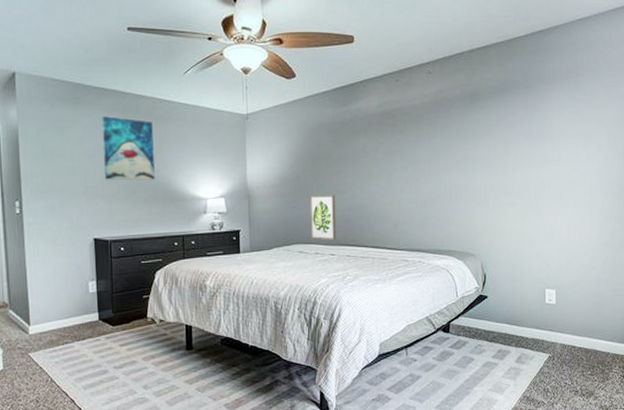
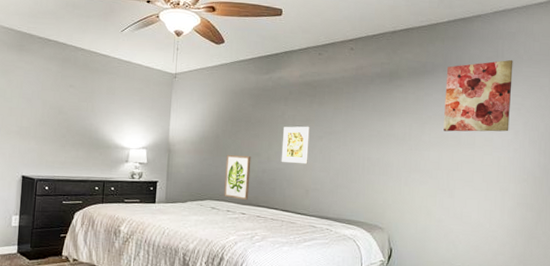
wall art: present [101,116,155,181] -> none [38,64,88,127]
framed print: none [366,157,394,198] -> present [281,126,310,165]
wall art: none [527,70,594,150] -> present [443,59,513,132]

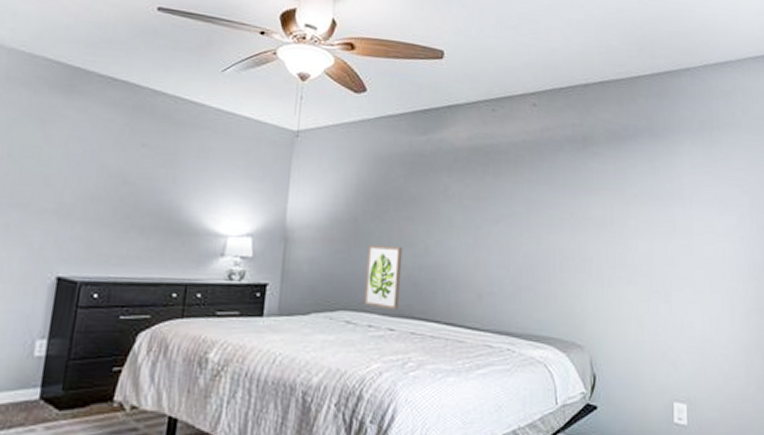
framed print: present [281,126,310,165] -> none [443,205,482,258]
wall art: present [443,59,513,132] -> none [652,124,732,215]

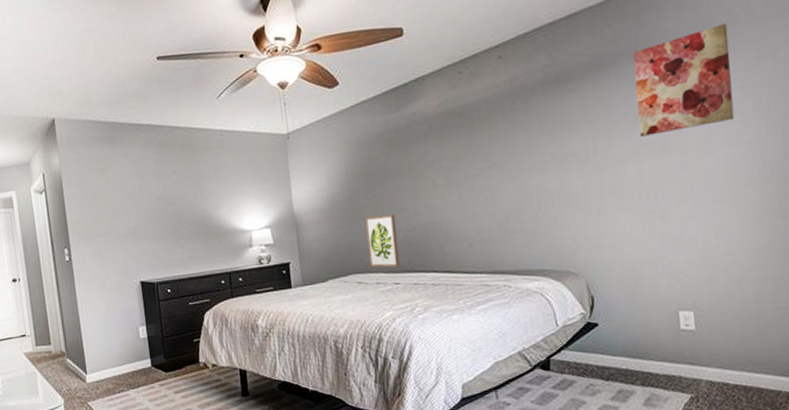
wall art: none [652,124,732,215] -> present [633,23,735,137]

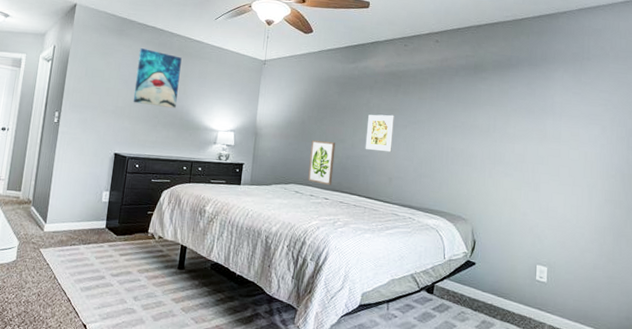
wall art: none [138,152,196,220] -> present [133,48,182,108]
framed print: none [429,164,467,214] -> present [365,114,394,153]
wall art: present [633,23,735,137] -> none [528,55,599,127]

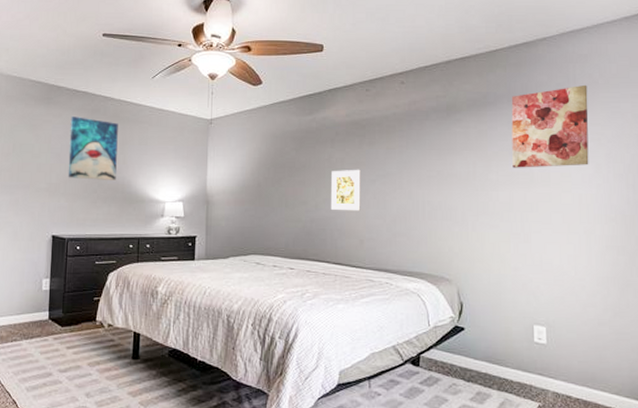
wall art: present [308,140,336,185] -> none [269,205,297,253]
wall art: none [528,55,599,127] -> present [511,84,589,168]

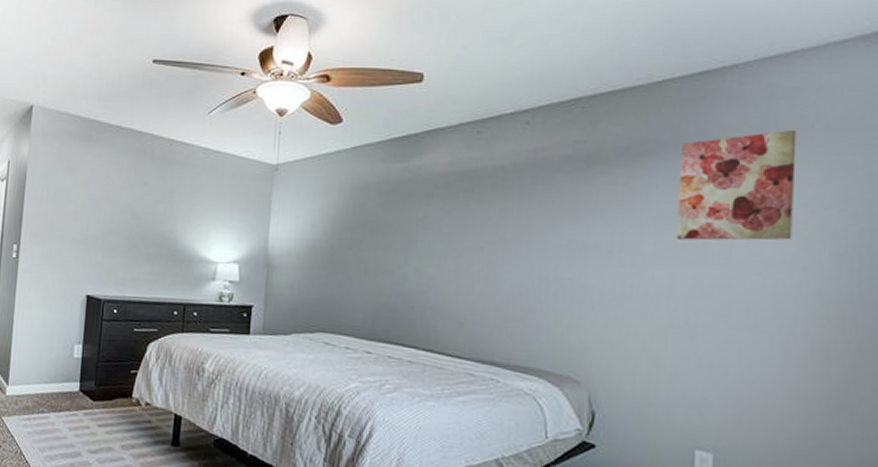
wall art: present [68,117,118,180] -> none [106,158,167,234]
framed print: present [330,169,361,211] -> none [422,232,465,286]

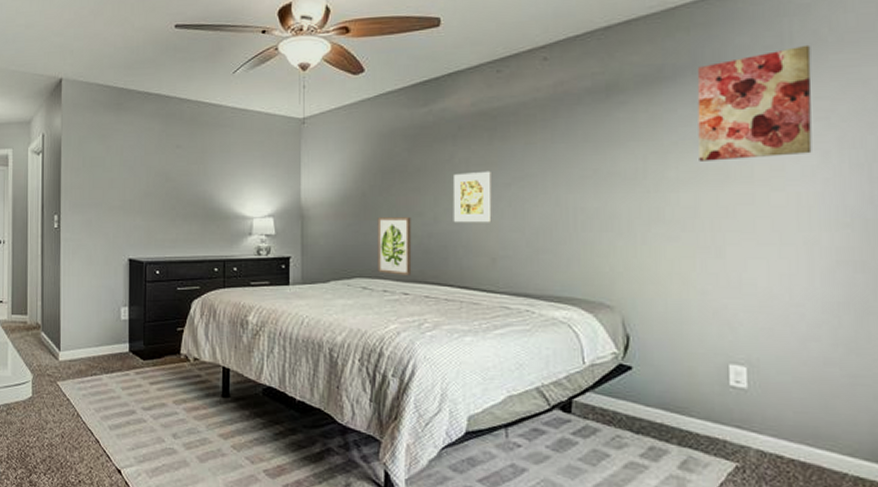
wall art: none [341,272,380,334] -> present [377,217,412,275]
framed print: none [422,232,465,286] -> present [452,170,492,223]

